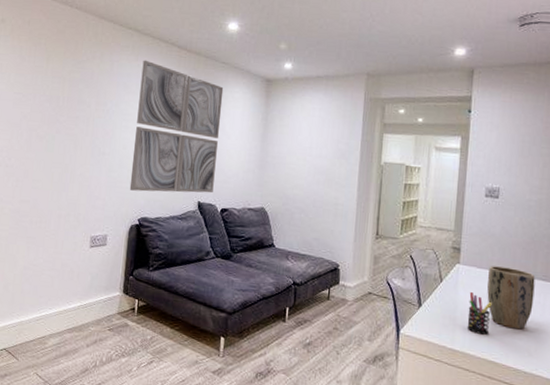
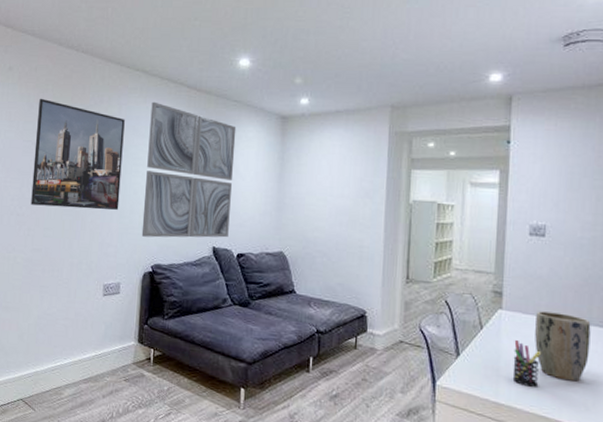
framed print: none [20,51,116,164] -> present [31,98,125,210]

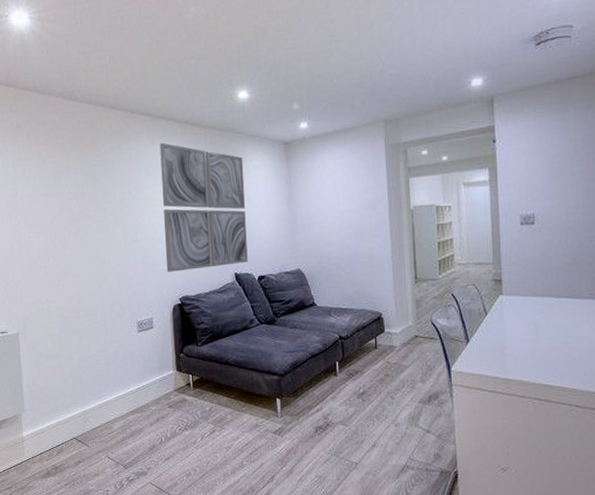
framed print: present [31,98,125,210] -> none [51,152,142,256]
pen holder: present [512,340,541,387] -> none [516,321,540,360]
plant pot: present [535,311,591,382] -> none [533,291,583,351]

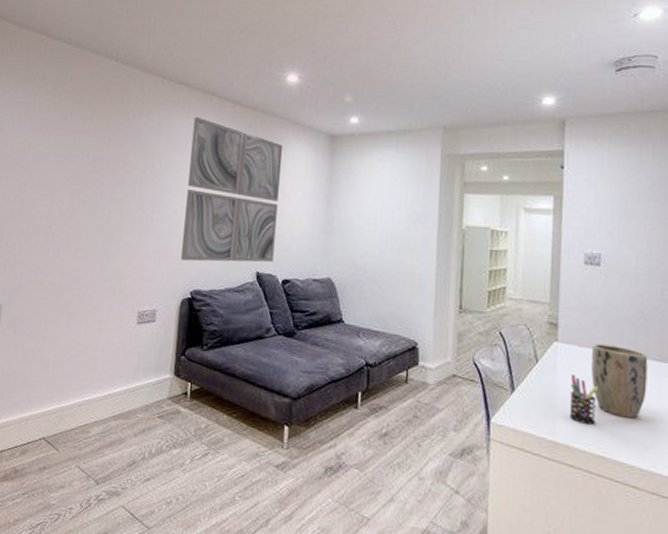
pen holder: none [516,321,540,360] -> present [569,375,598,425]
plant pot: none [533,291,583,351] -> present [591,344,648,419]

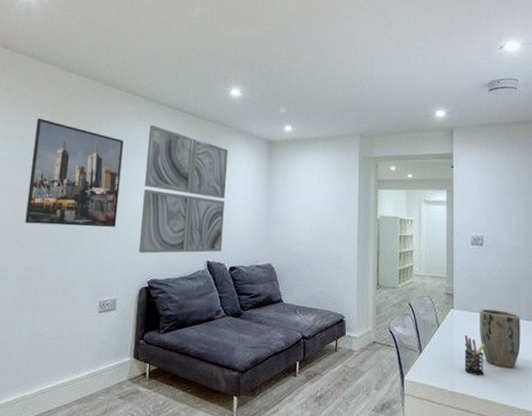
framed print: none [61,110,165,231] -> present [25,118,124,228]

